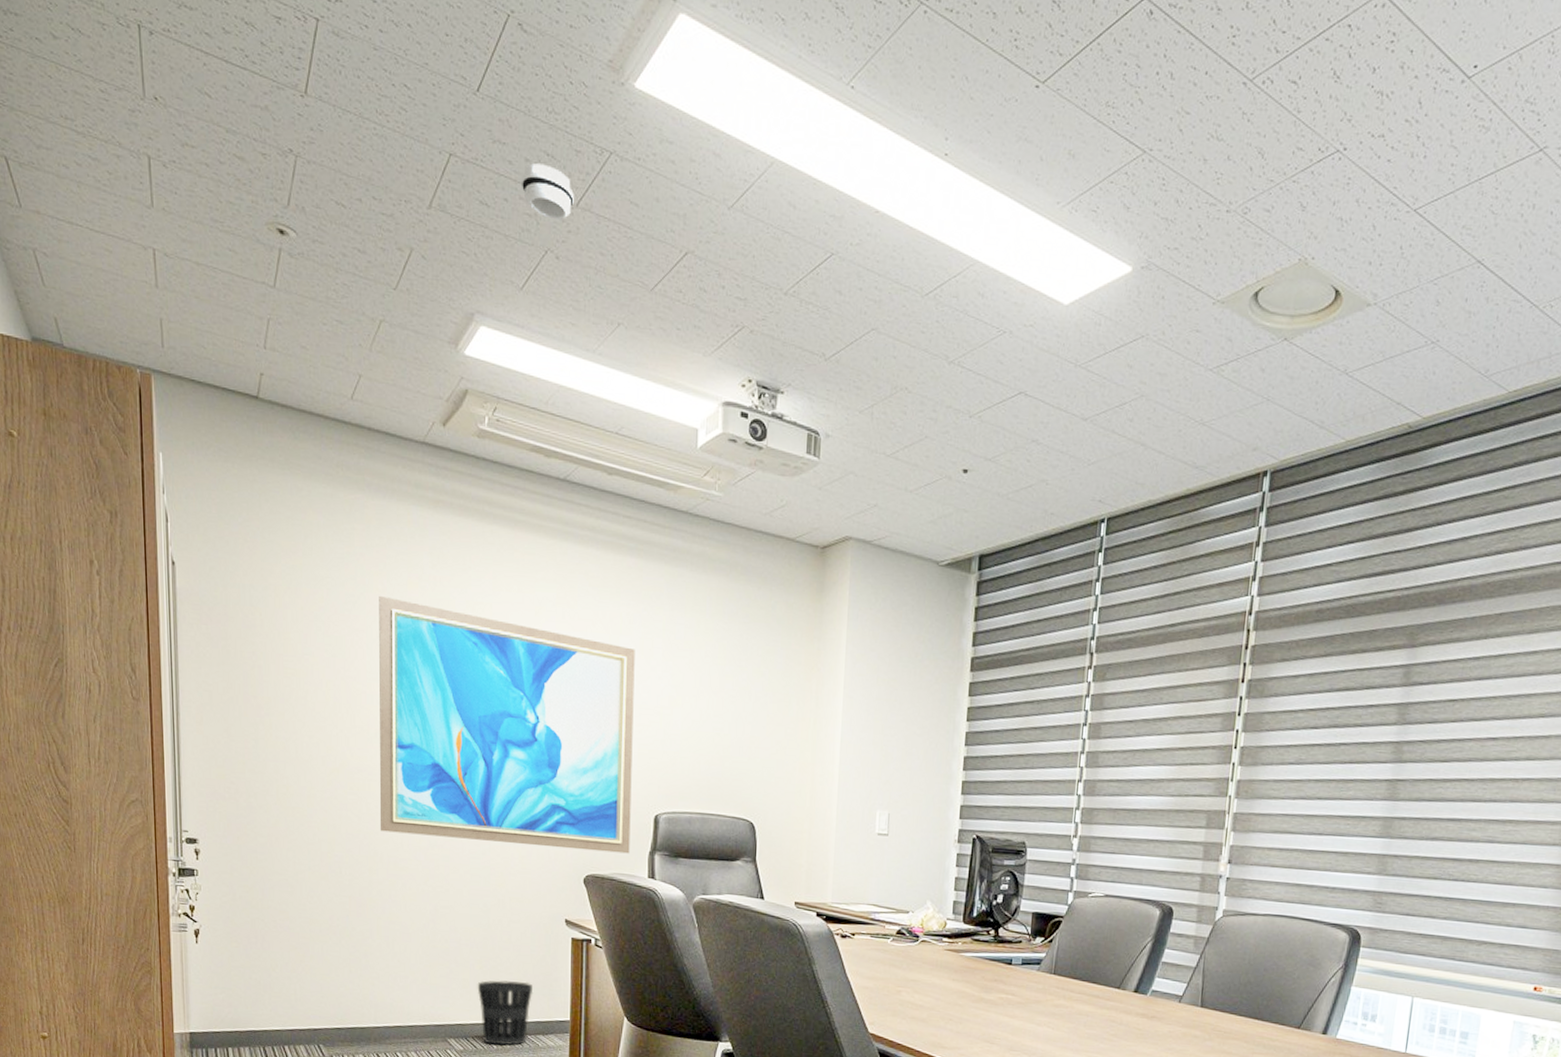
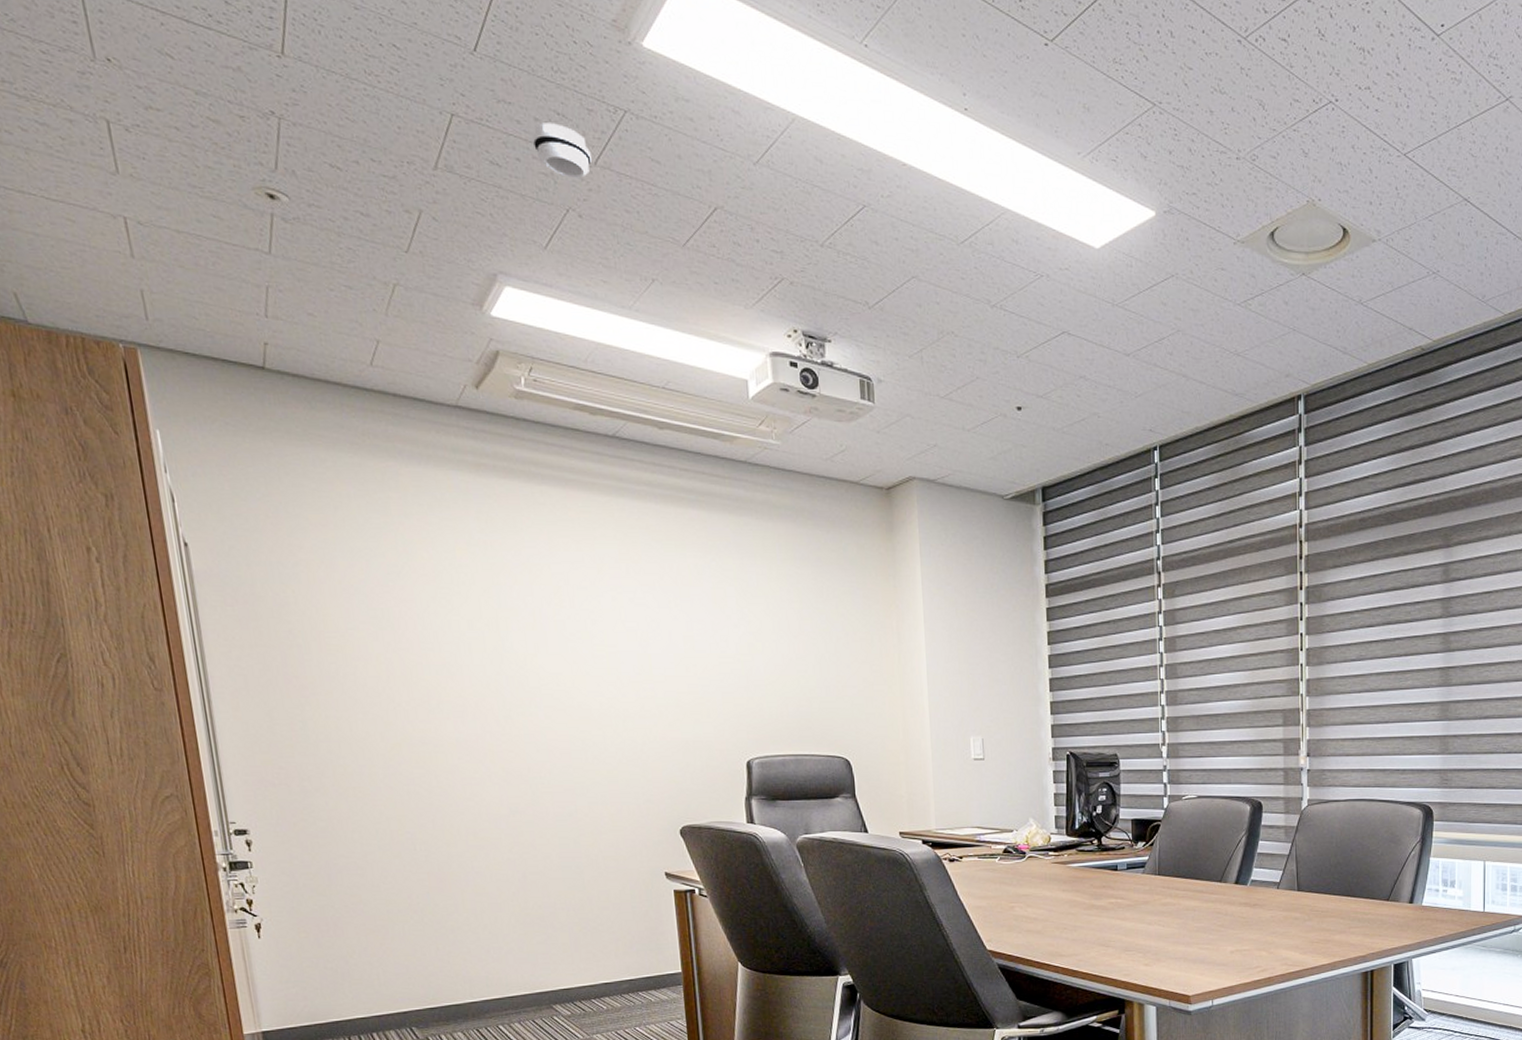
wall art: present [379,595,635,854] -> none [425,563,725,803]
wastebasket: present [477,980,534,1046] -> none [578,938,640,1006]

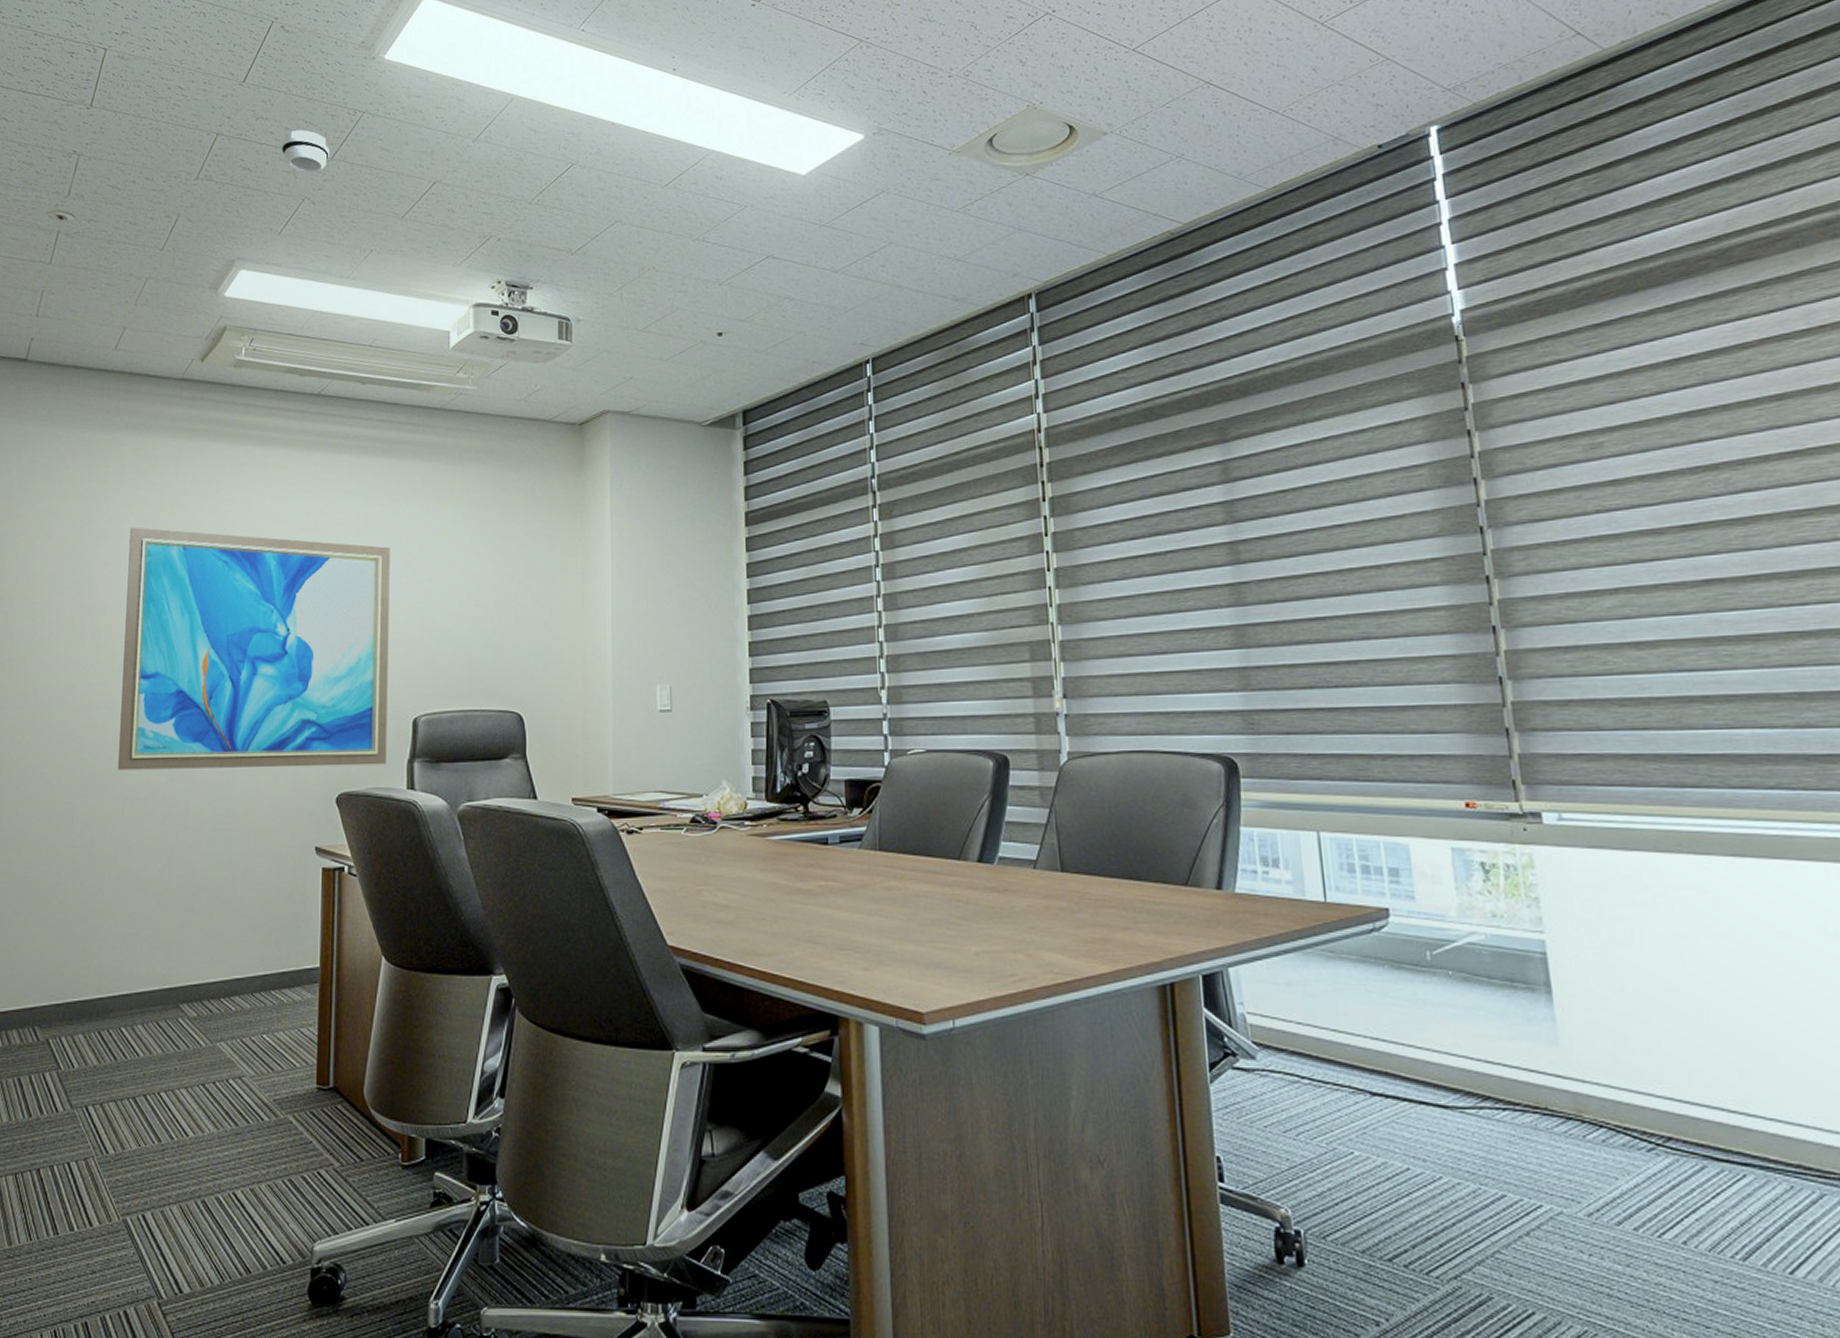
wall art: none [425,563,725,803] -> present [117,527,390,771]

